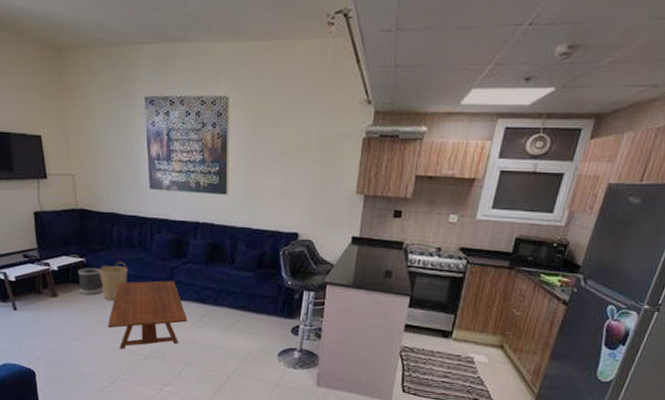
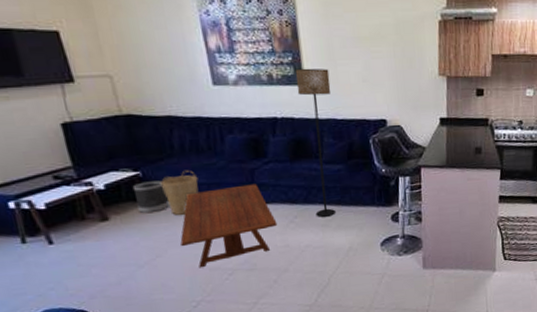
floor lamp: none [220,178,250,320] -> present [296,68,335,217]

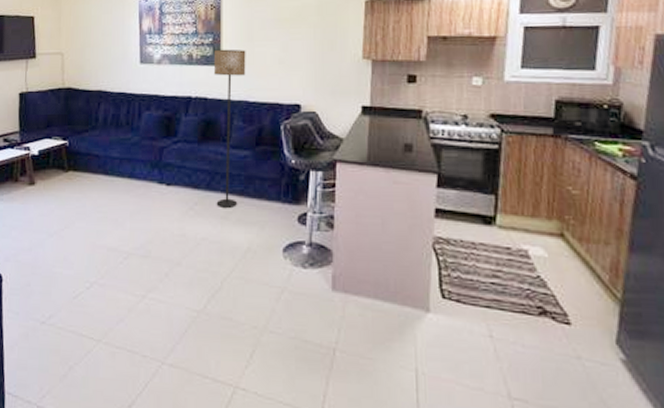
wastebasket: present [132,180,169,214] -> none [59,151,85,182]
basket: present [160,169,199,215] -> none [81,142,113,187]
coffee table: present [180,184,278,268] -> none [87,163,177,246]

